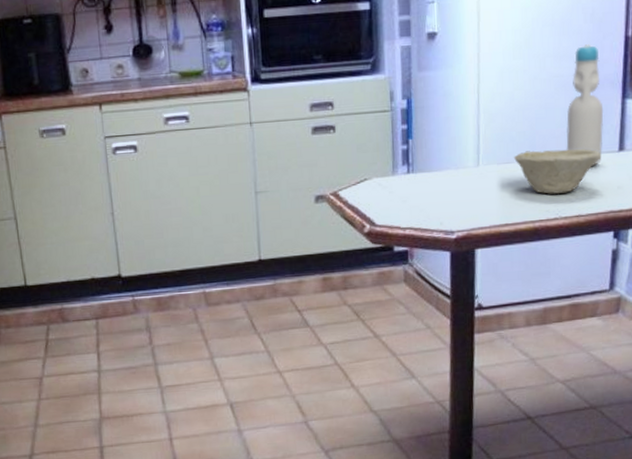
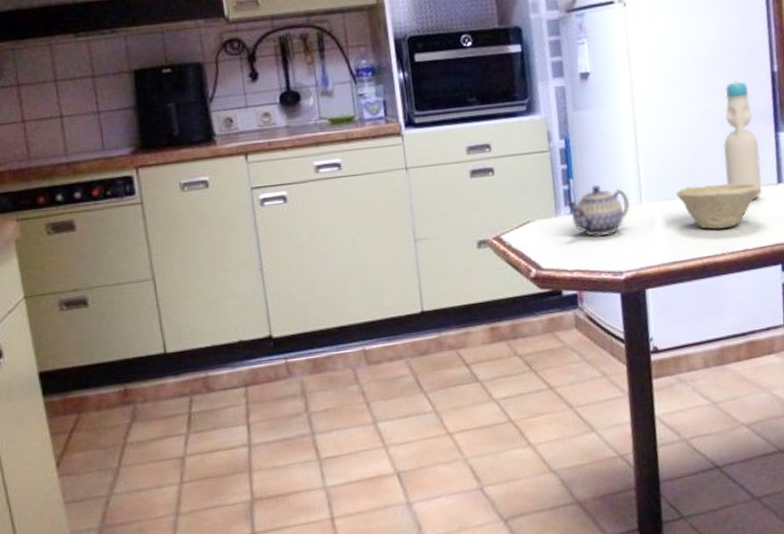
teapot: none [403,145,466,197] -> present [566,184,630,237]

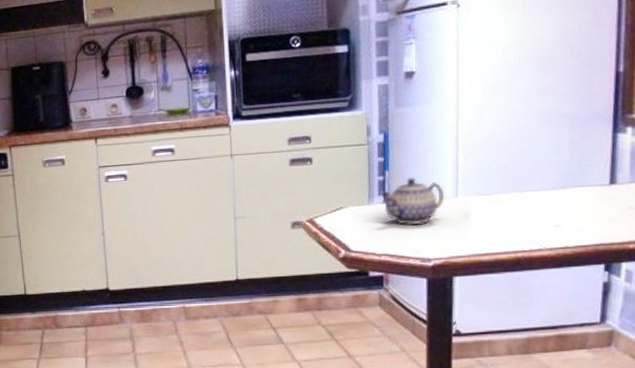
bowl: present [676,182,761,230] -> none [495,182,590,226]
bottle: present [723,80,762,199] -> none [551,80,593,199]

